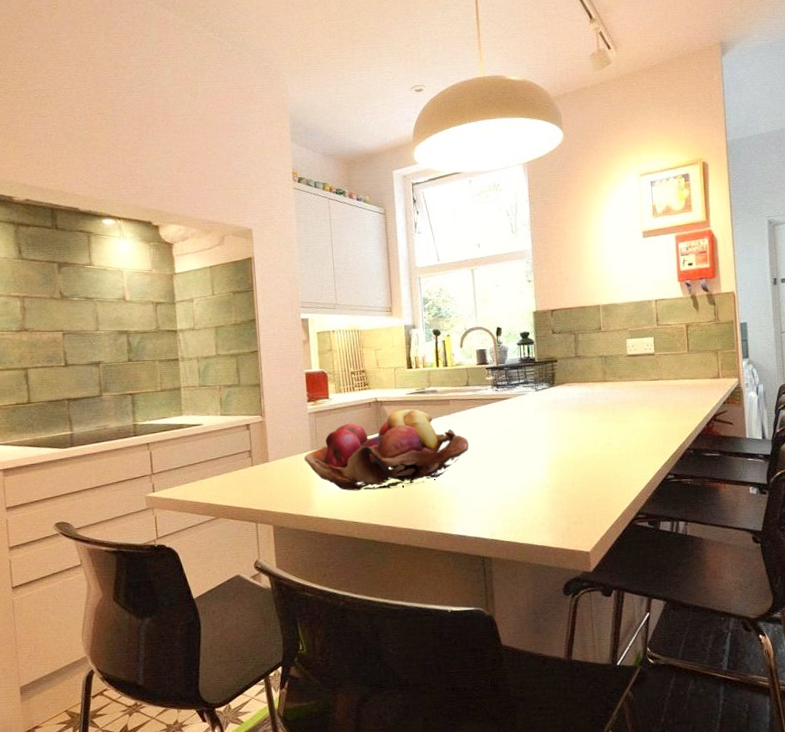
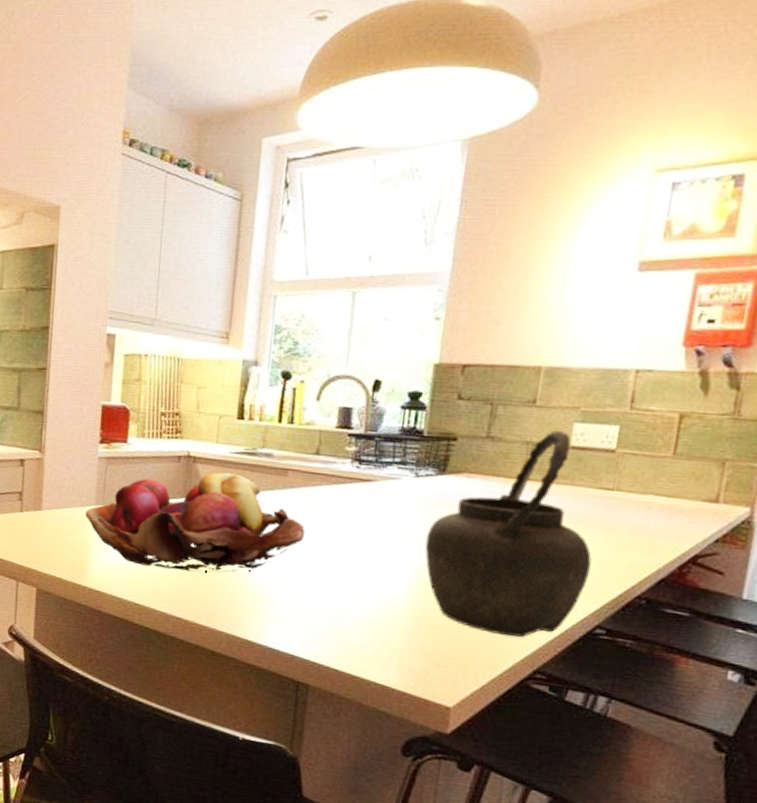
kettle: none [550,346,656,492] -> present [424,430,592,637]

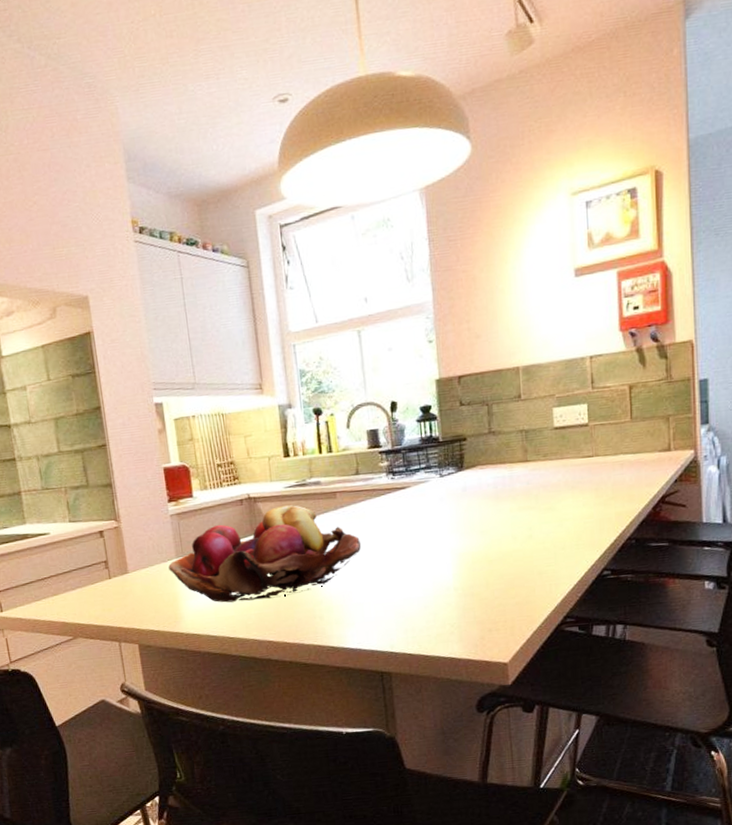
kettle: present [424,430,592,637] -> none [459,416,589,594]

